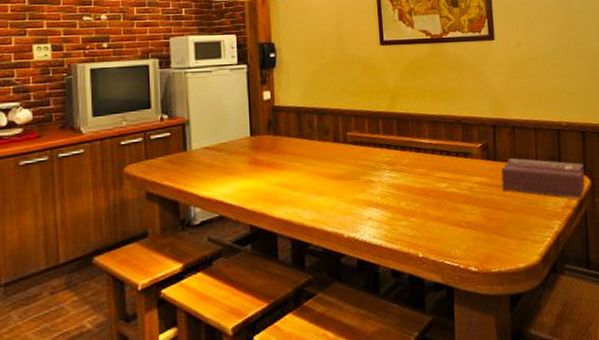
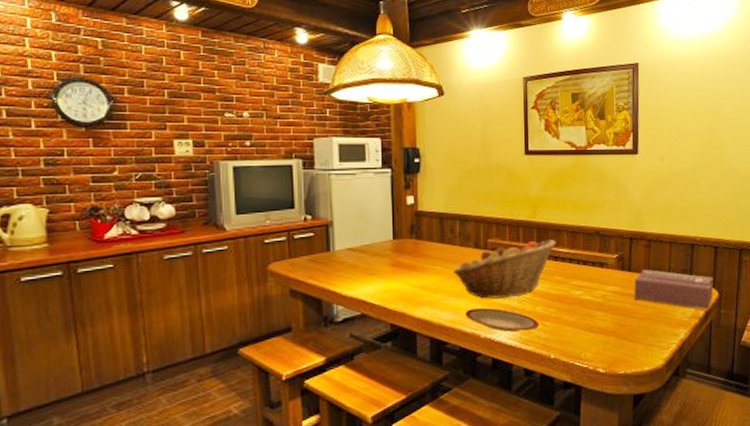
fruit basket: none [312,130,417,196] -> present [453,239,556,299]
plate: none [326,205,405,230] -> present [465,308,540,332]

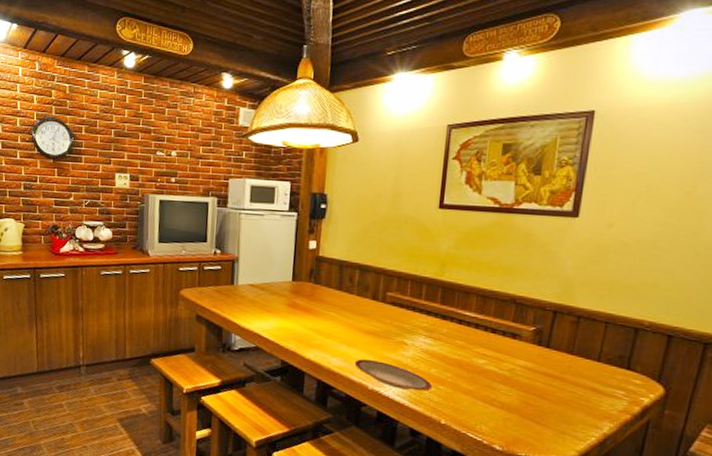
fruit basket: present [453,239,556,299] -> none [347,299,463,354]
tissue box: present [633,269,714,310] -> none [549,347,660,407]

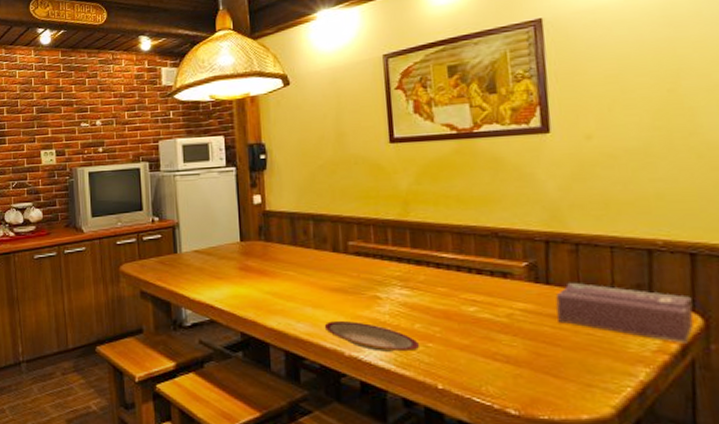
tissue box: none [549,347,660,407] -> present [555,282,694,343]

